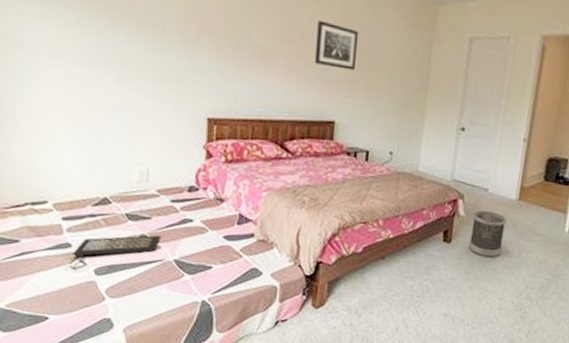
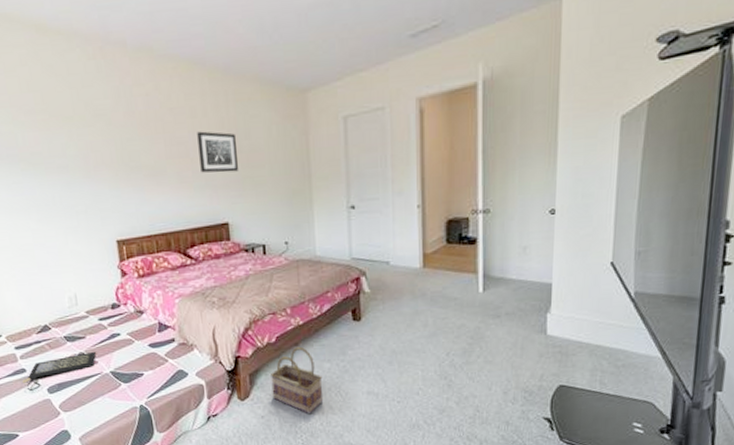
basket: none [348,260,403,330] -> present [271,346,324,415]
wastebasket: present [469,210,506,258] -> none [379,283,414,330]

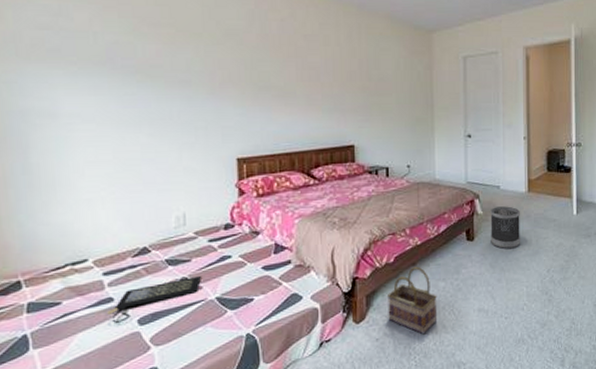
wall art: present [197,131,239,173] -> none [329,58,368,98]
wastebasket: none [379,283,414,330] -> present [490,206,520,249]

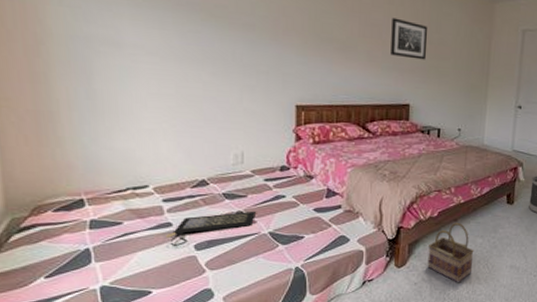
wall art: none [329,58,368,98] -> present [390,17,428,60]

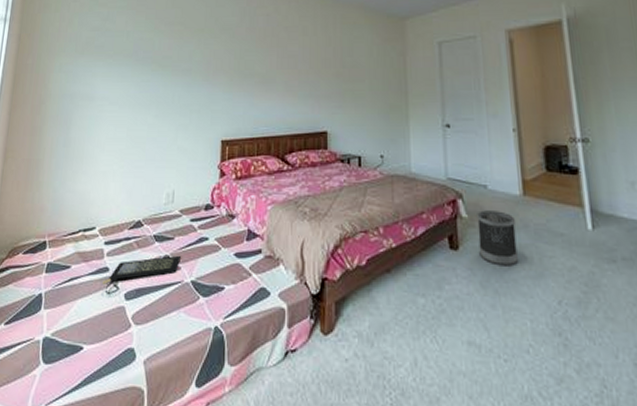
wall art: present [390,17,428,60] -> none [306,47,341,85]
basket: present [427,222,474,283] -> none [359,273,417,364]

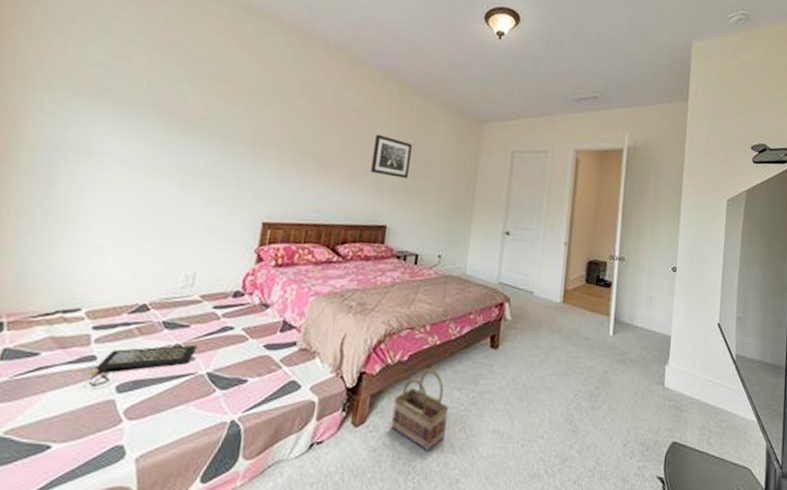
wall art: none [306,47,341,85] -> present [371,134,413,179]
basket: none [359,273,417,364] -> present [391,369,449,452]
wastebasket: present [477,210,518,267] -> none [516,314,552,365]

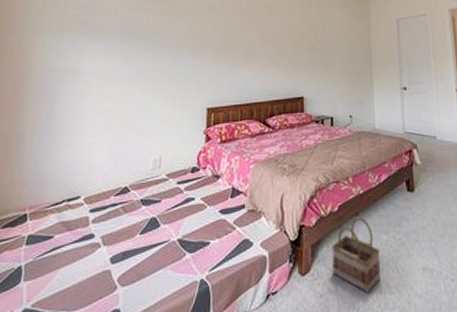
clutch bag: present [85,344,196,386] -> none [87,216,168,260]
wall art: present [371,134,413,179] -> none [285,24,316,56]

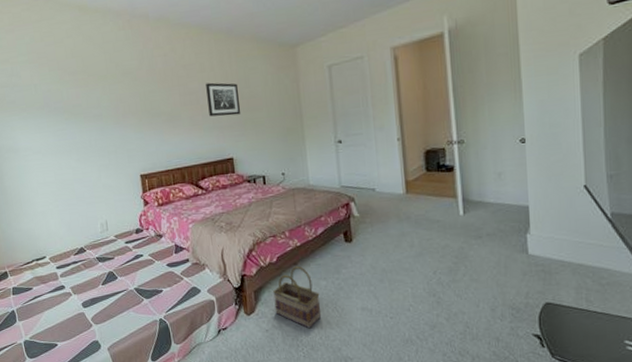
wall art: none [285,24,316,56] -> present [206,82,241,117]

